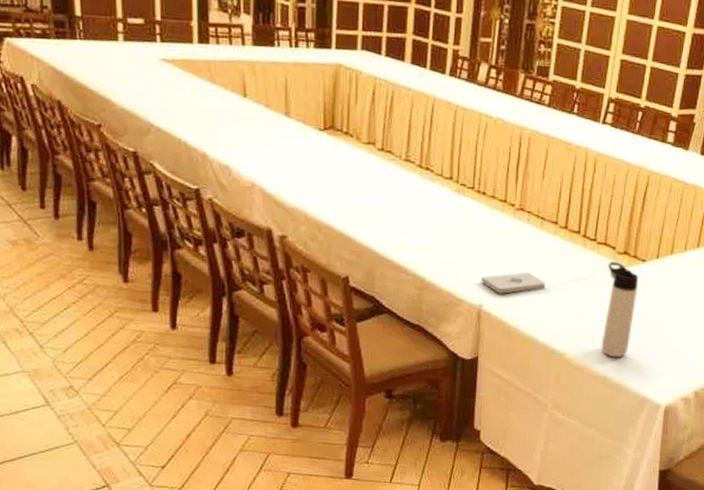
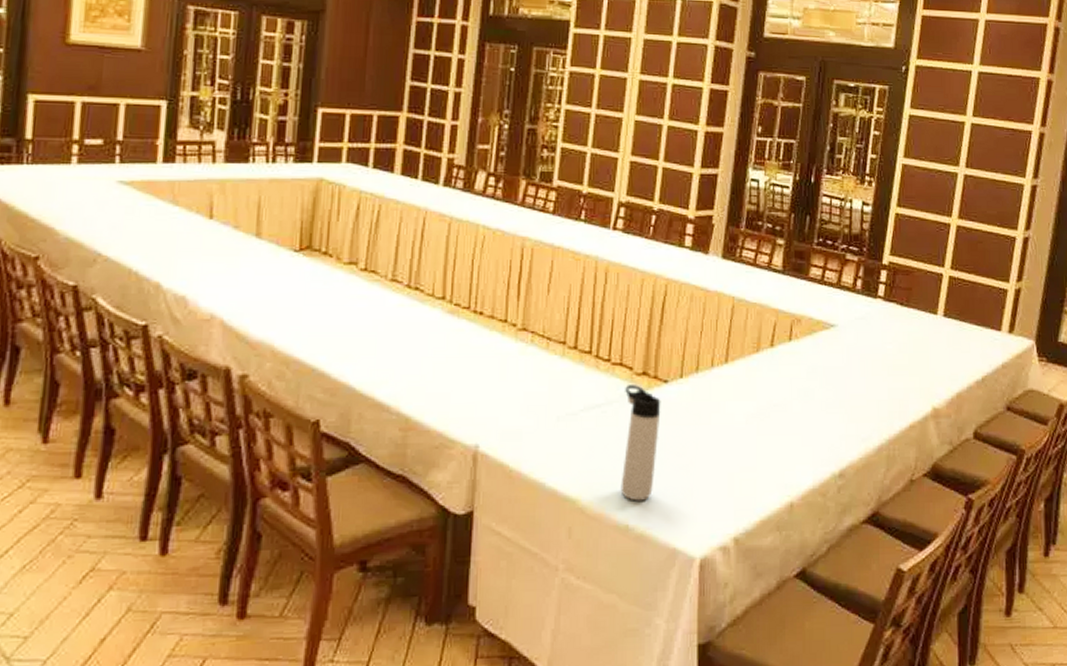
notepad: present [481,272,546,294] -> none [477,402,553,431]

